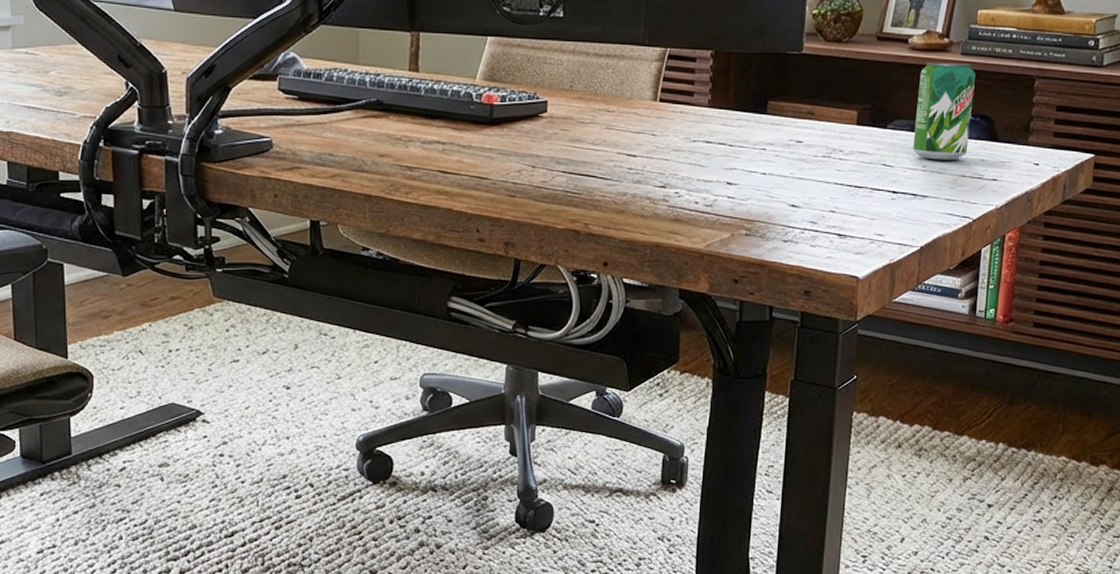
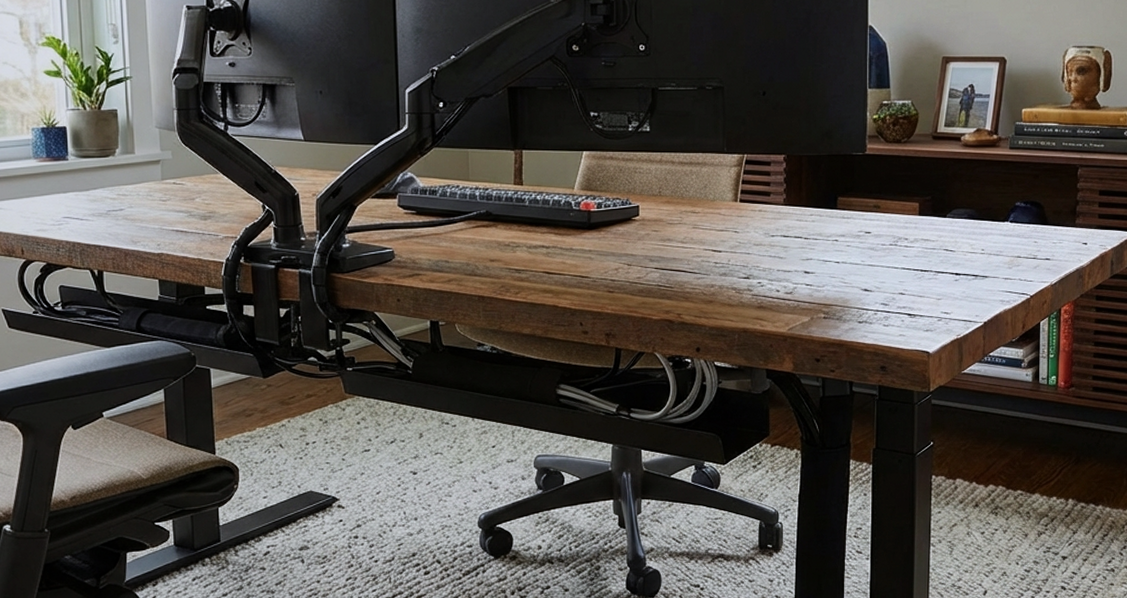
beverage can: present [913,61,976,160] -> none [971,156,1024,244]

